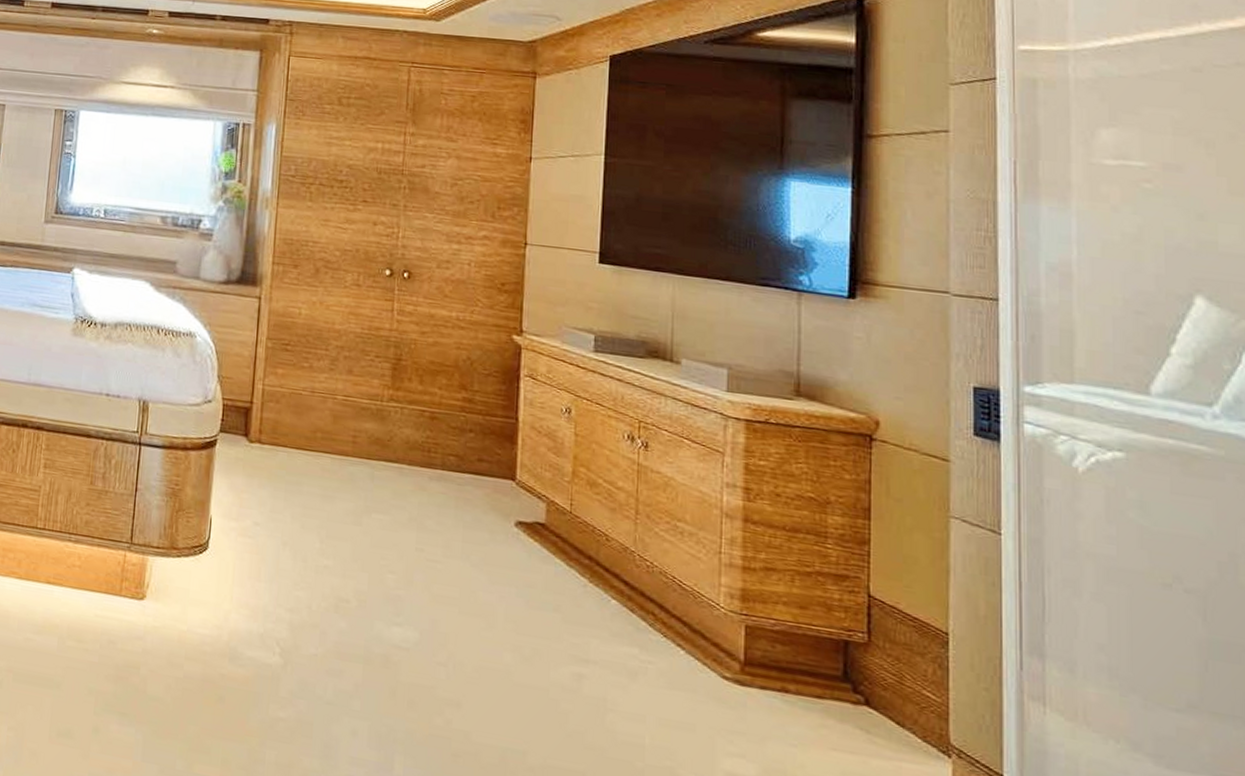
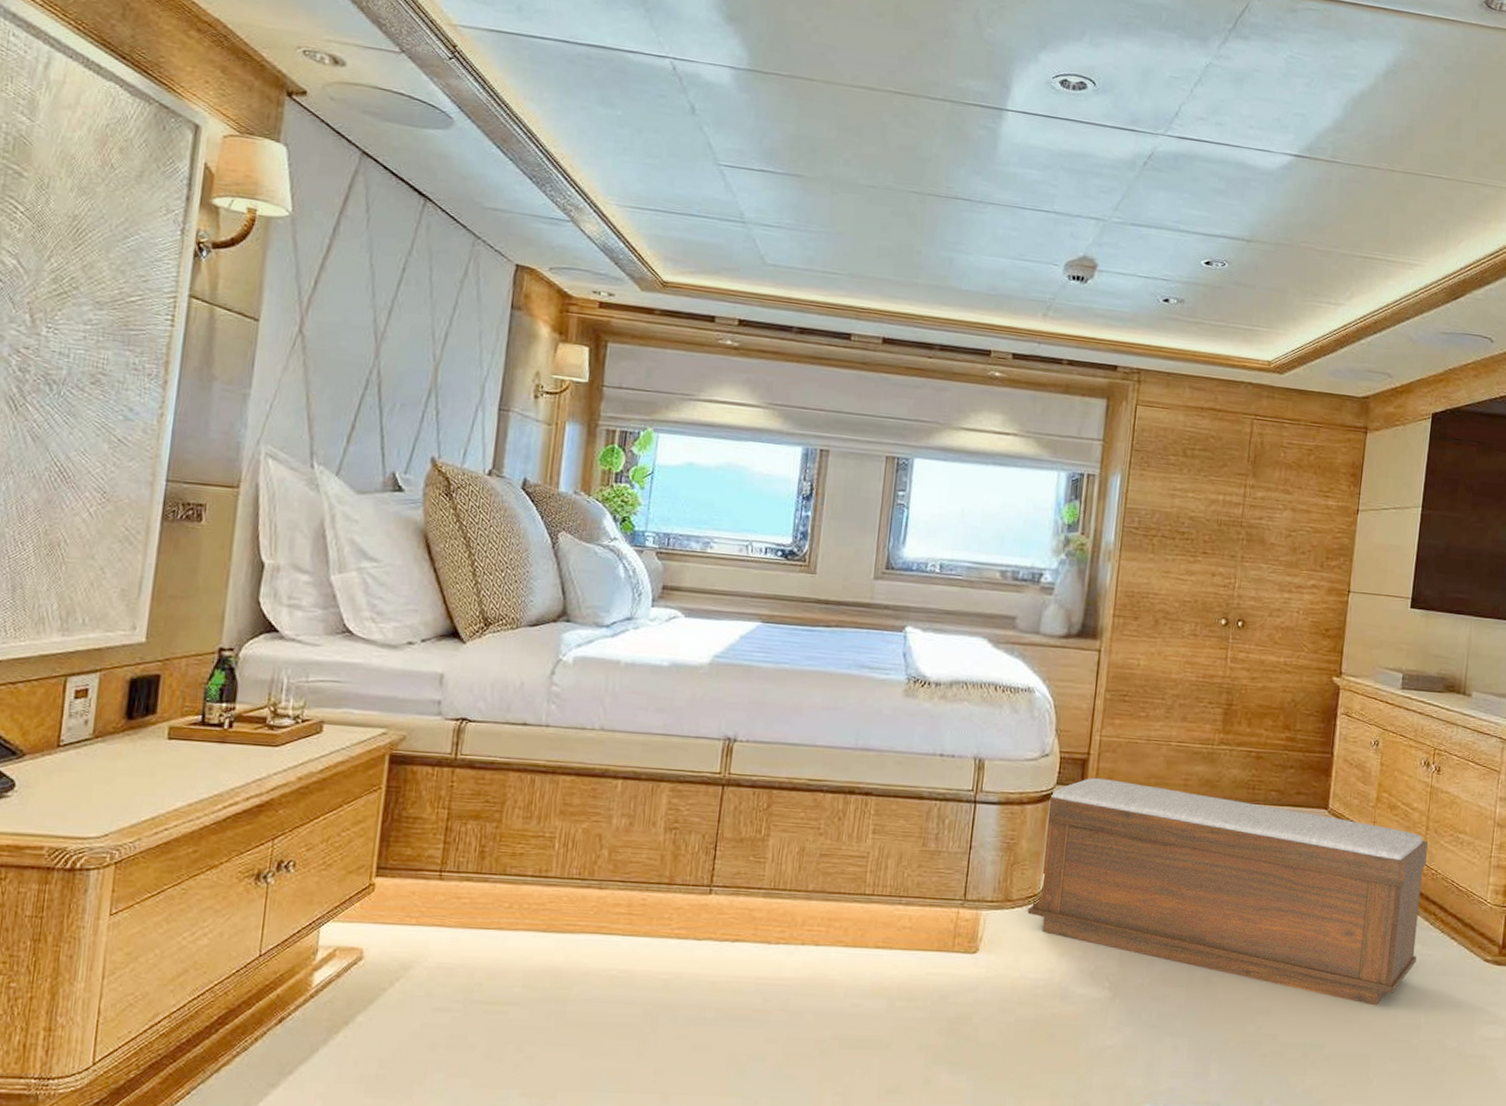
bench: none [193,427,640,715] -> present [1027,778,1429,1006]

